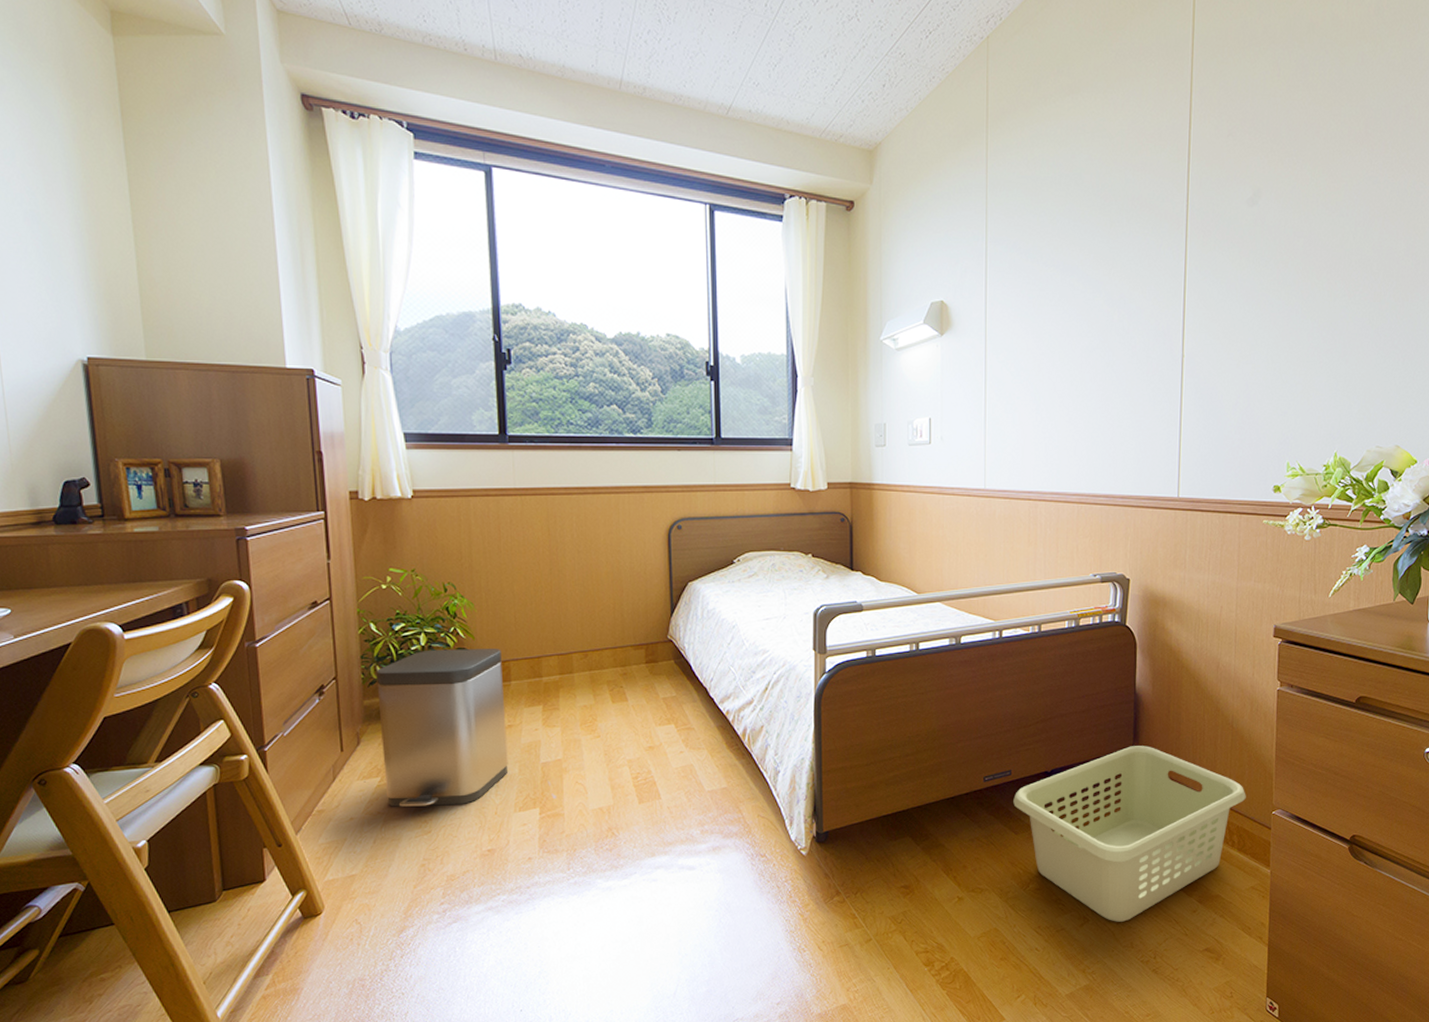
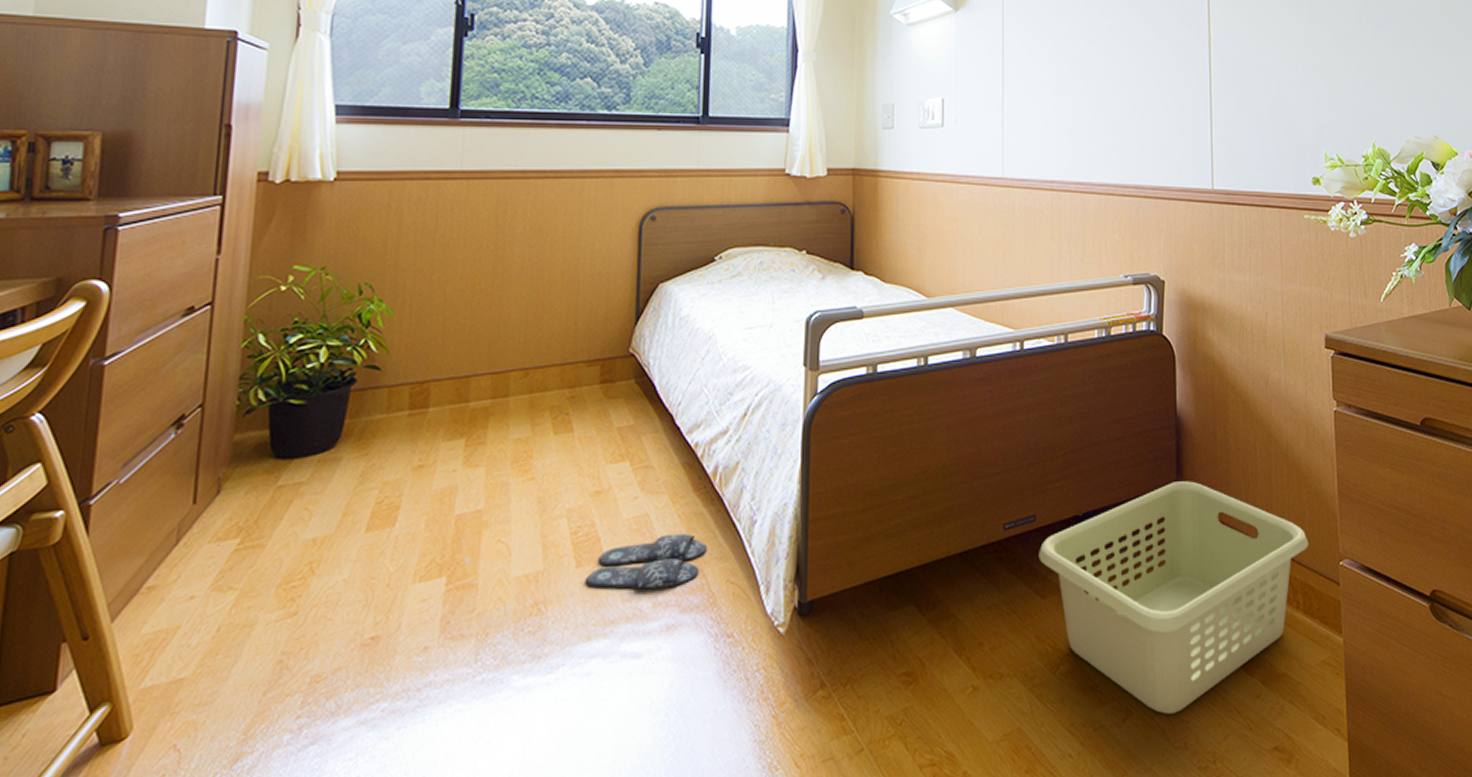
pedal bin: present [376,649,509,807] -> none [244,366,421,580]
slippers: none [648,780,742,821] -> present [586,533,708,590]

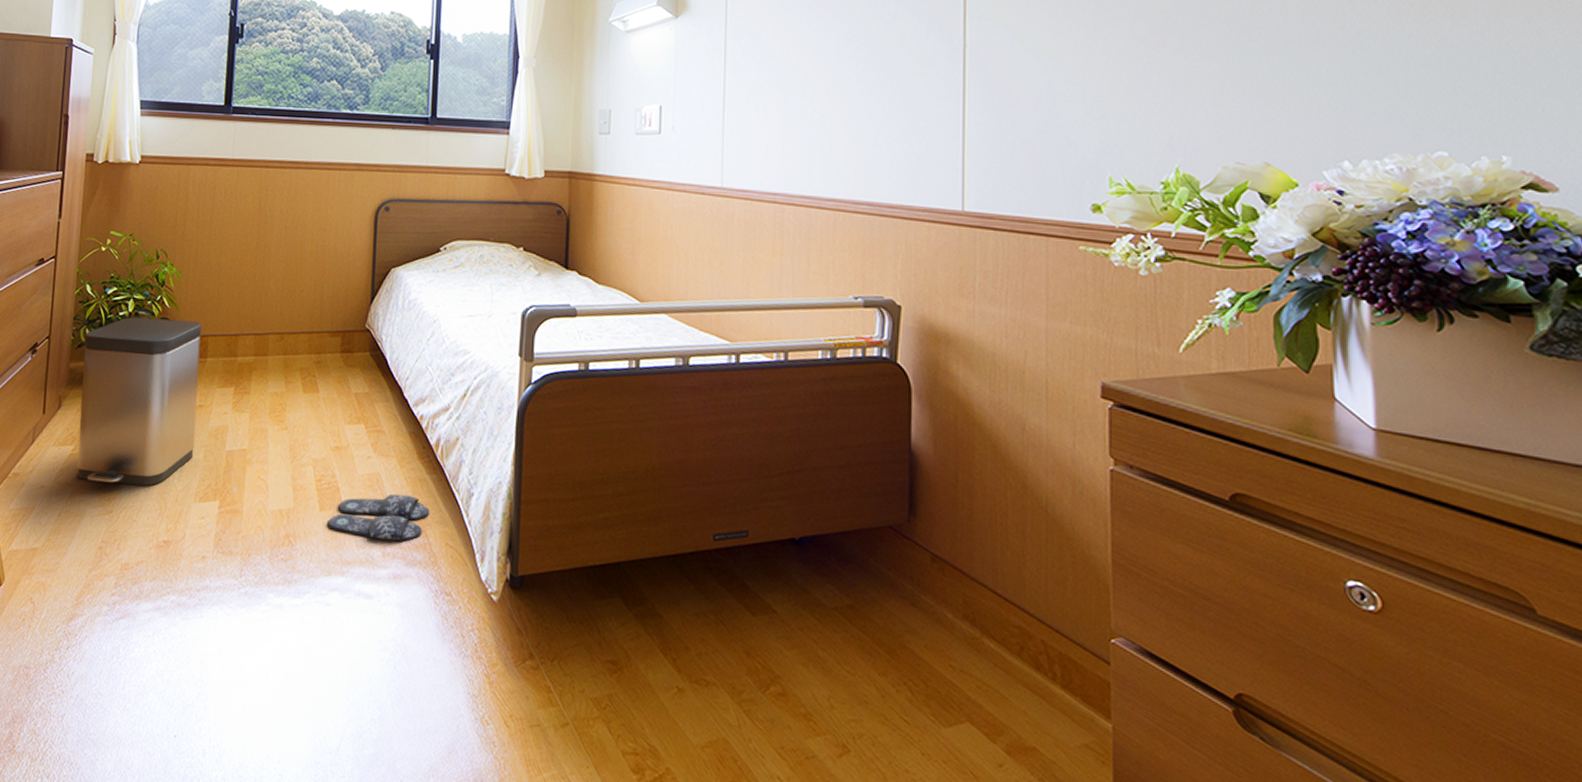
pedal bin: none [244,366,421,580] -> present [77,317,201,486]
laundry basket: present [1039,481,1309,714] -> none [750,520,1071,762]

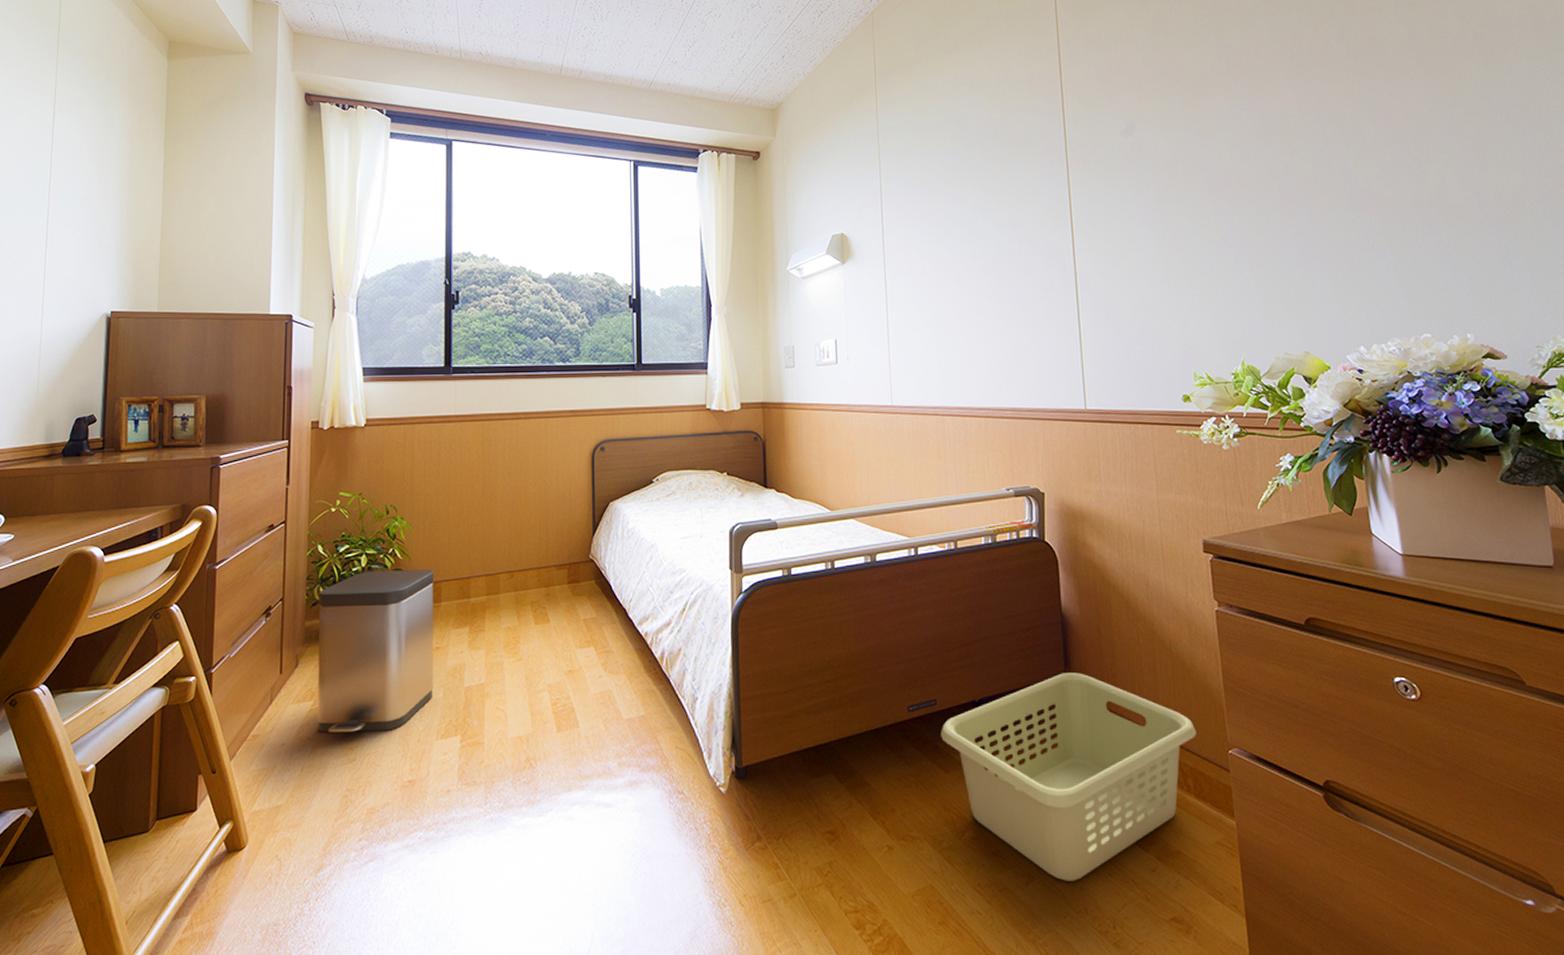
slippers: present [328,493,430,542] -> none [566,707,660,752]
laundry basket: none [750,520,1071,762] -> present [941,673,1197,881]

